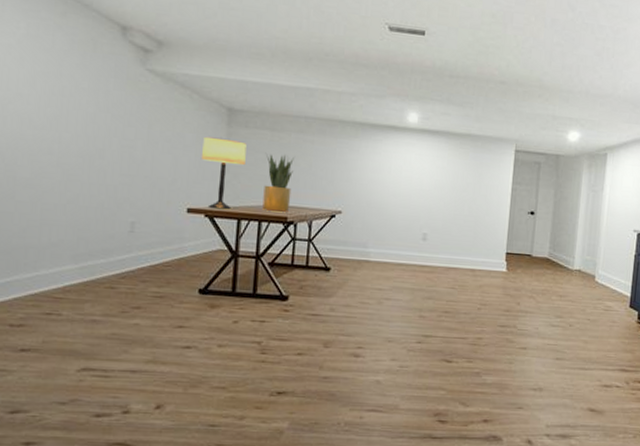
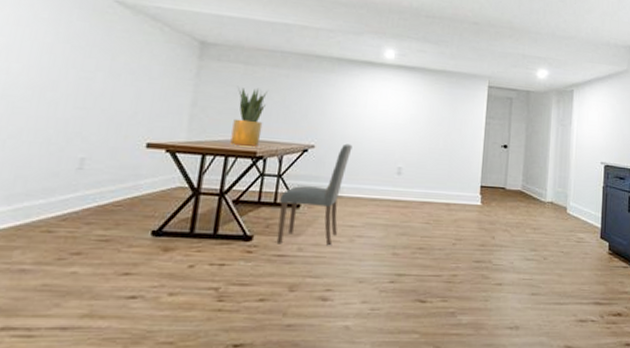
table lamp: present [200,136,247,210] -> none [166,69,218,145]
dining chair: none [310,209,378,306] -> present [276,143,353,245]

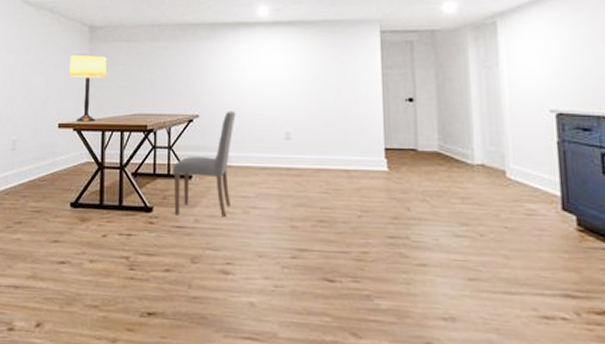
table lamp: none [166,69,218,145] -> present [68,54,107,122]
planter: present [230,87,267,147] -> none [124,63,150,120]

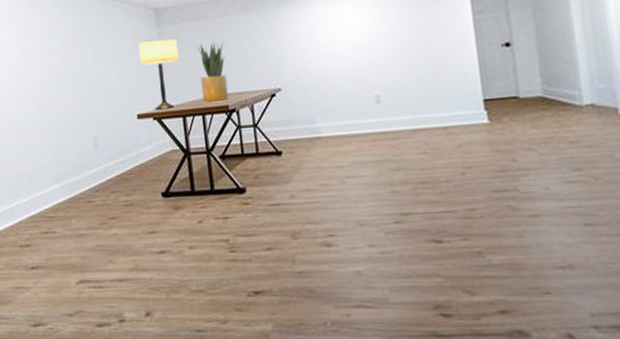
planter: none [124,63,150,120] -> present [197,41,229,103]
dining chair: present [173,110,236,216] -> none [261,79,327,194]

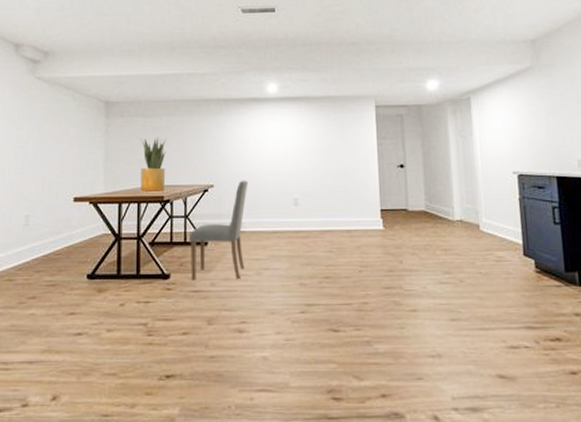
table lamp: present [138,38,179,111] -> none [83,129,123,196]
dining chair: none [261,79,327,194] -> present [189,180,248,281]

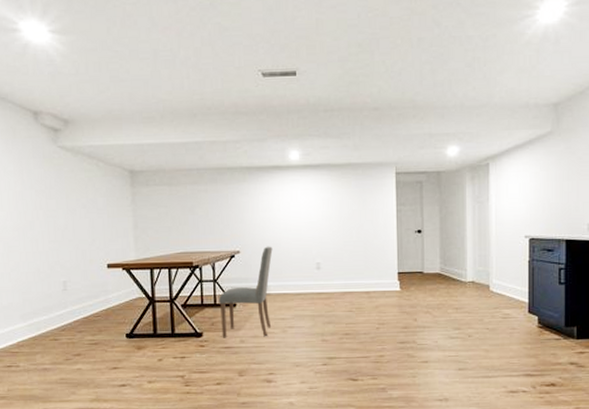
planter: present [140,137,166,192] -> none [168,205,194,258]

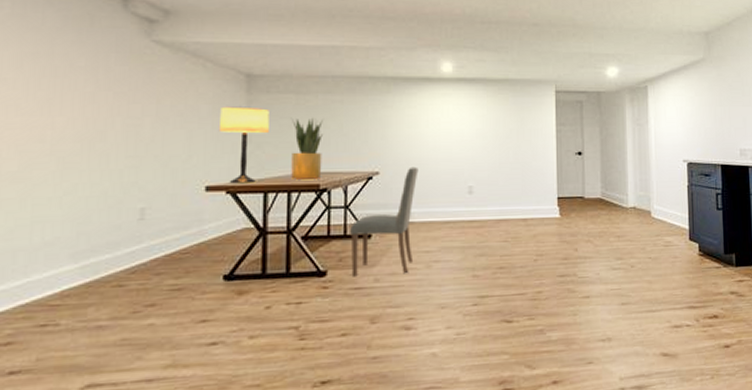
table lamp: none [112,198,151,262] -> present [218,106,269,184]
planter: none [168,205,194,258] -> present [291,117,323,179]

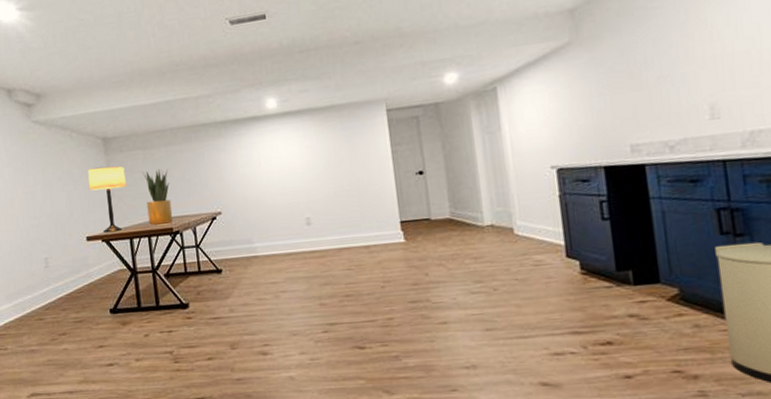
dining chair: present [350,166,419,277] -> none [203,203,263,308]

